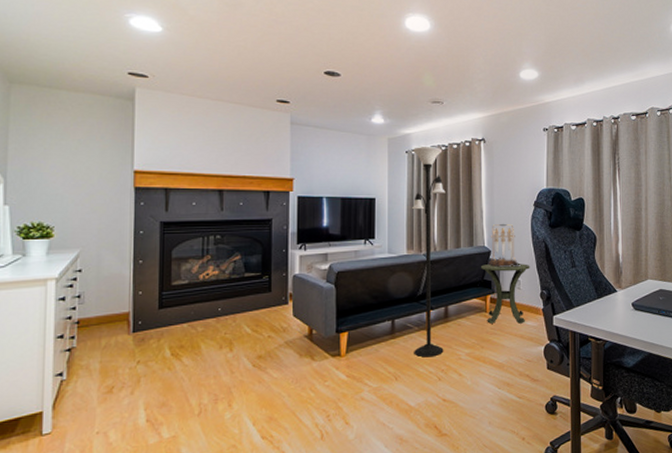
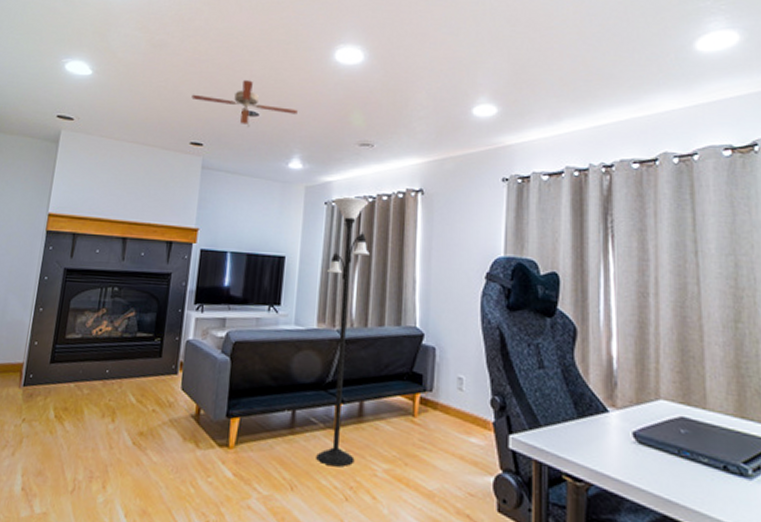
ceiling fan: none [273,43,376,86] -> present [191,80,298,127]
side table: present [481,264,530,324] -> none [410,351,478,439]
table lamp: present [489,223,521,268] -> none [420,299,464,360]

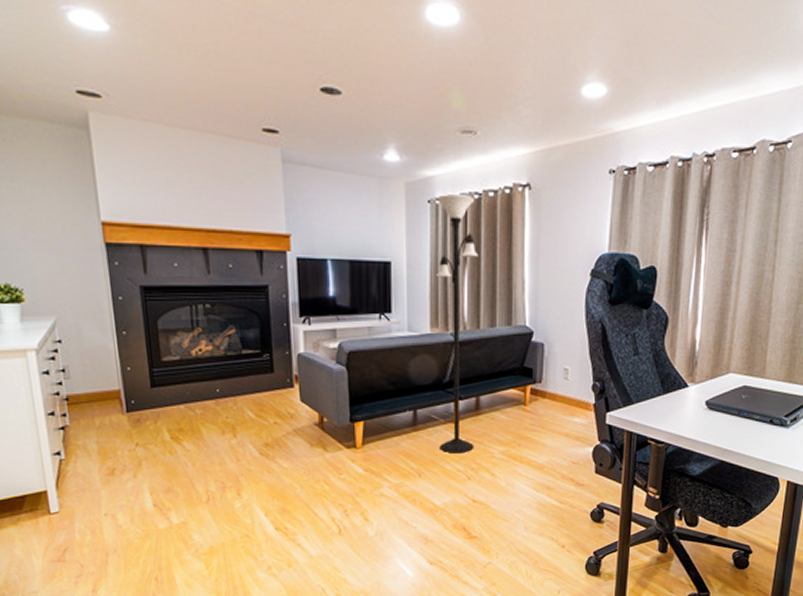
ceiling fan: present [191,80,298,127] -> none [253,45,387,109]

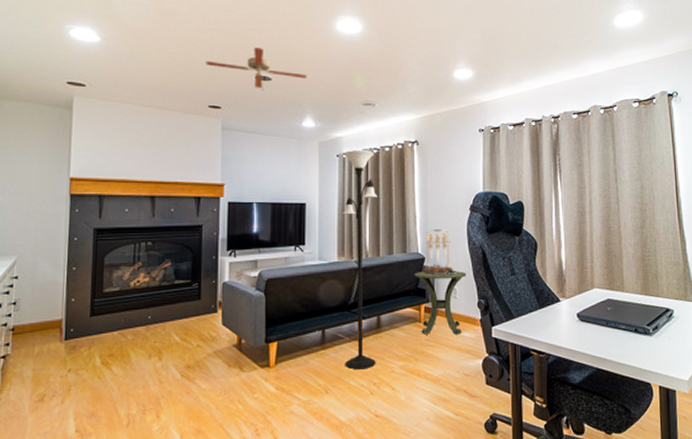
ceiling fan: none [253,45,387,109] -> present [205,48,307,91]
side table: none [521,348,582,420] -> present [415,271,467,335]
table lamp: none [530,297,570,353] -> present [423,228,456,276]

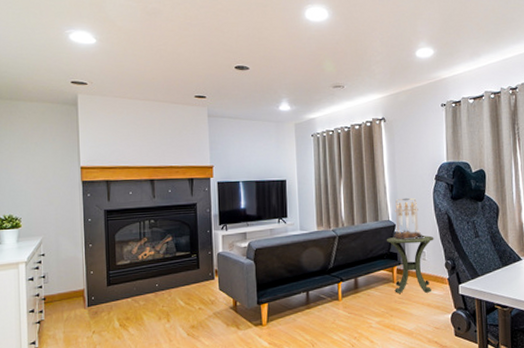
ceiling fan: present [205,48,307,91] -> none [189,40,281,79]
floor lamp: present [342,150,378,370] -> none [317,129,356,326]

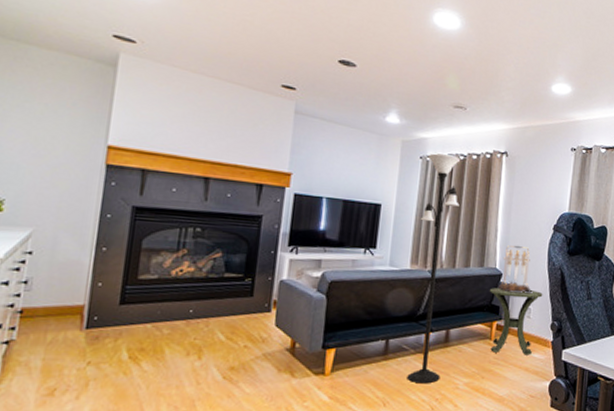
floor lamp: none [317,129,356,326] -> present [407,153,461,384]

